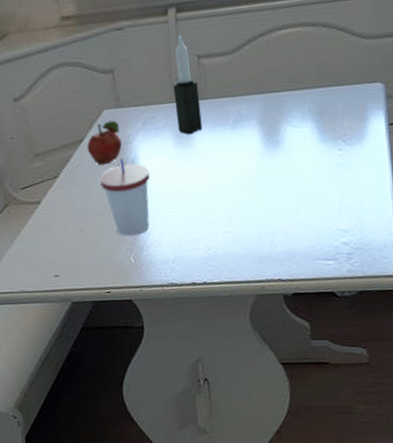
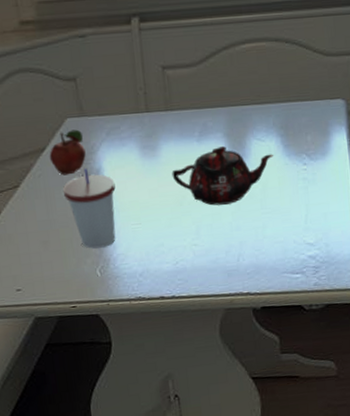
candle: present [173,35,203,135] -> none [137,45,168,146]
teapot: none [205,133,308,193] -> present [172,146,273,206]

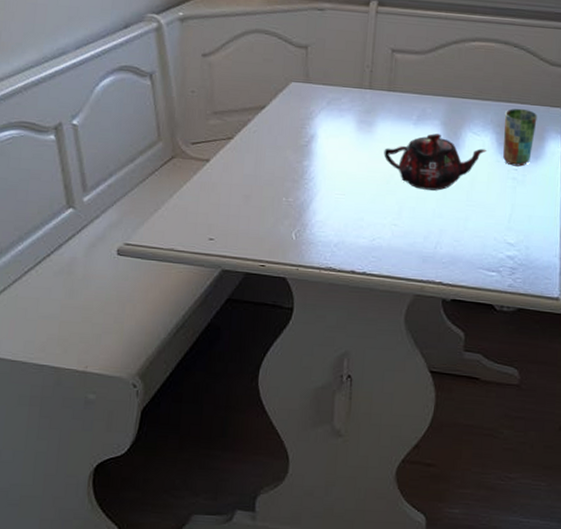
fruit: present [49,129,86,176] -> none [267,93,305,136]
cup: present [63,168,116,249] -> none [275,132,327,212]
cup: none [286,106,319,167] -> present [503,108,537,167]

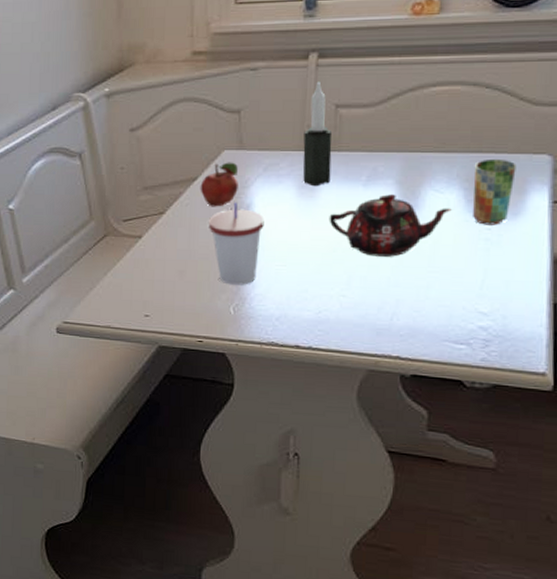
fruit: none [267,93,305,136] -> present [200,162,239,207]
cup: none [275,132,327,212] -> present [209,202,265,285]
candle: none [362,27,389,123] -> present [302,81,333,187]

